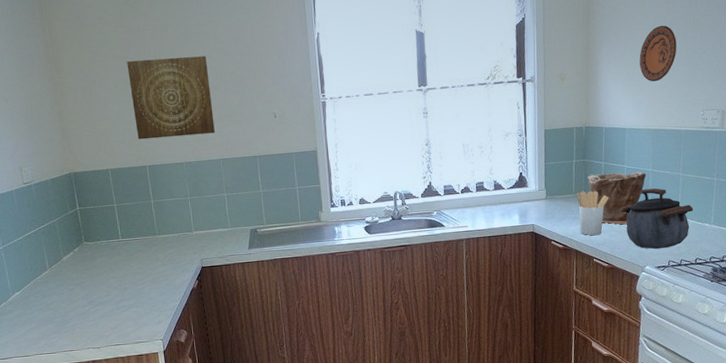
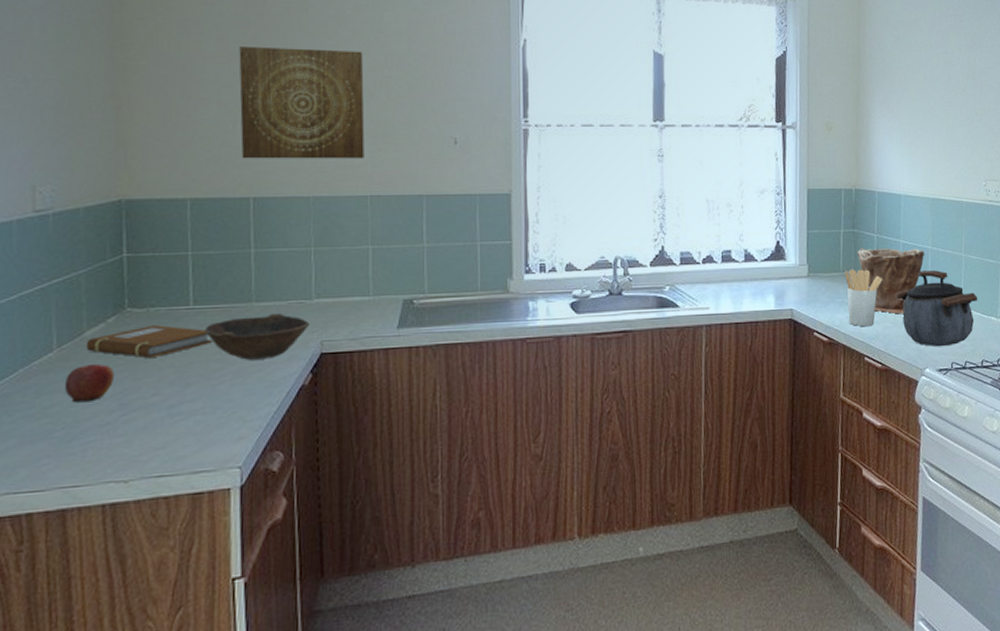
apple: none [56,277,83,301] -> present [64,363,114,403]
notebook: none [64,251,136,273] -> present [85,324,213,359]
bowl: none [130,241,193,273] -> present [205,312,310,360]
decorative plate: present [639,25,677,82] -> none [915,78,956,142]

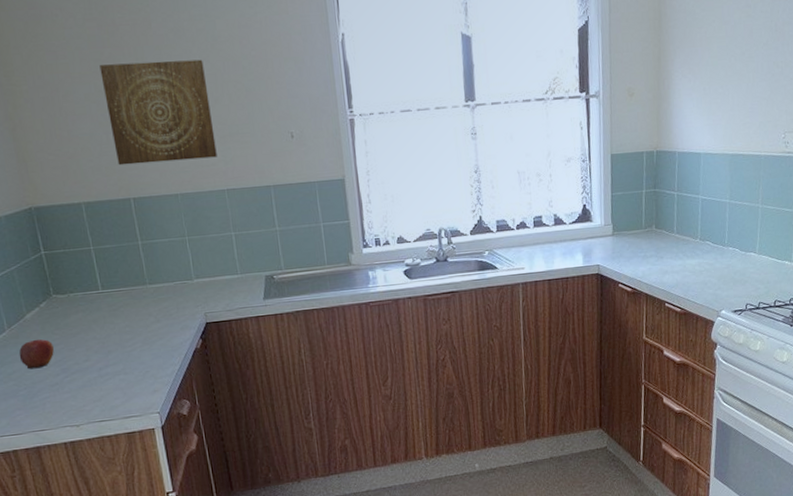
notebook: present [85,324,213,359] -> none [28,306,122,334]
bowl: present [205,312,310,360] -> none [114,292,194,331]
utensil holder: present [845,269,883,327] -> none [647,225,682,277]
plant pot: present [857,248,925,314] -> none [658,203,723,264]
kettle: present [896,270,978,347] -> none [695,222,773,291]

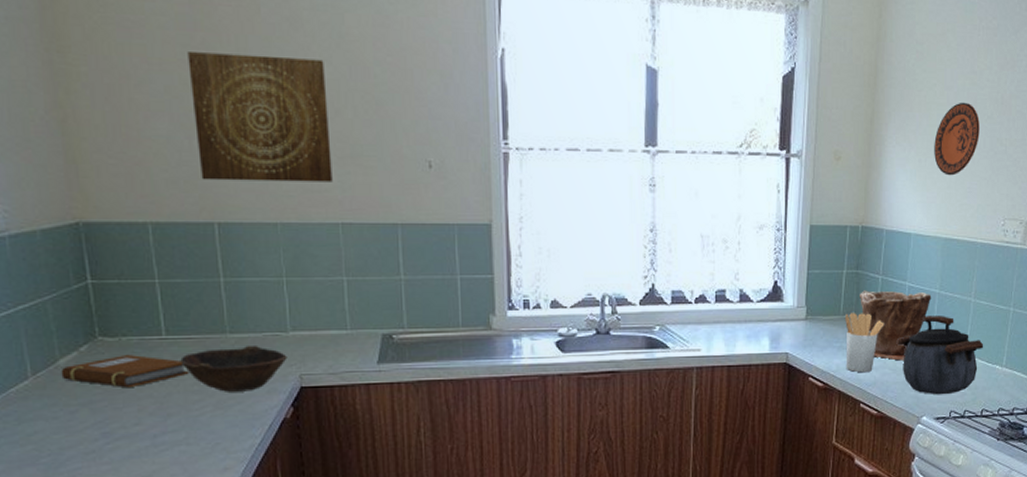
apple: present [19,339,54,370] -> none [44,392,93,431]
notebook: none [28,306,122,334] -> present [61,354,190,389]
bowl: none [114,292,194,331] -> present [180,345,288,392]
utensil holder: none [647,225,682,277] -> present [845,313,885,373]
plant pot: none [658,203,723,264] -> present [860,290,932,361]
kettle: none [695,222,773,291] -> present [897,316,984,395]
decorative plate: none [716,33,757,100] -> present [934,102,980,176]

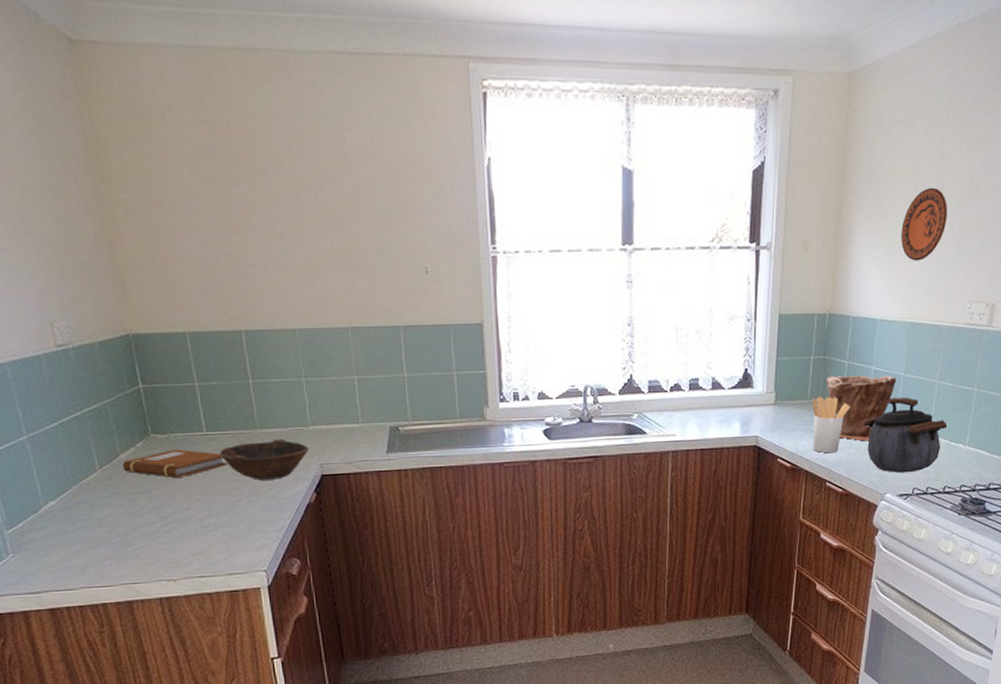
wall art: present [187,52,333,182] -> none [211,176,341,293]

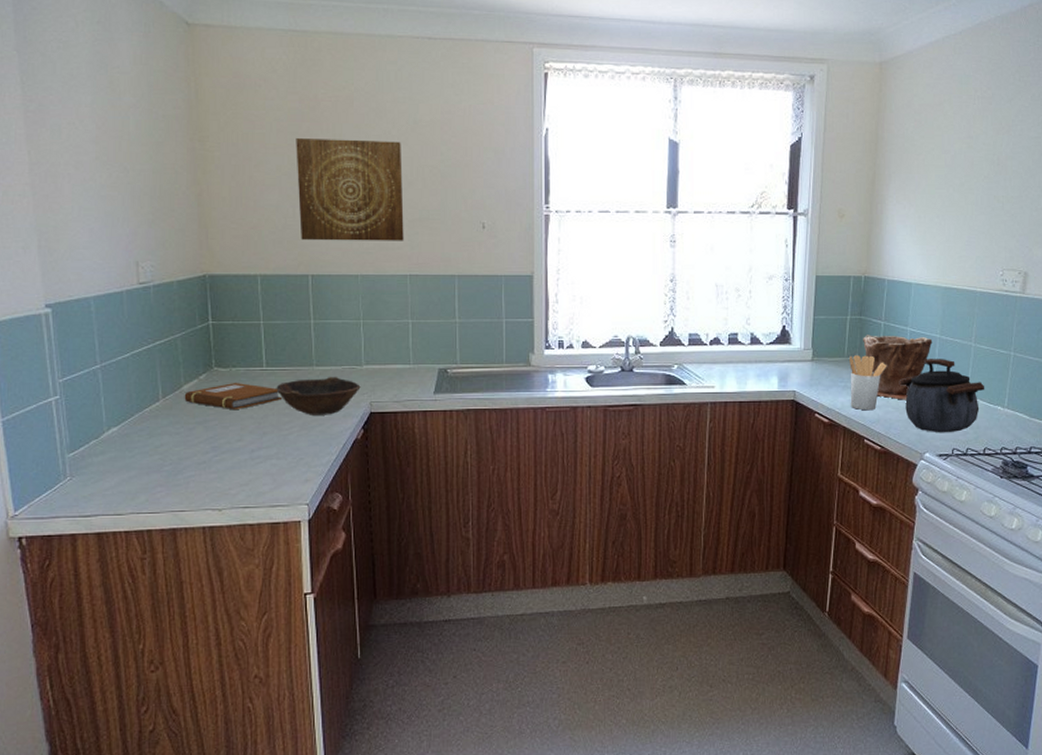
wall art: none [211,176,341,293] -> present [296,138,404,241]
decorative plate: present [901,187,947,261] -> none [933,164,977,230]

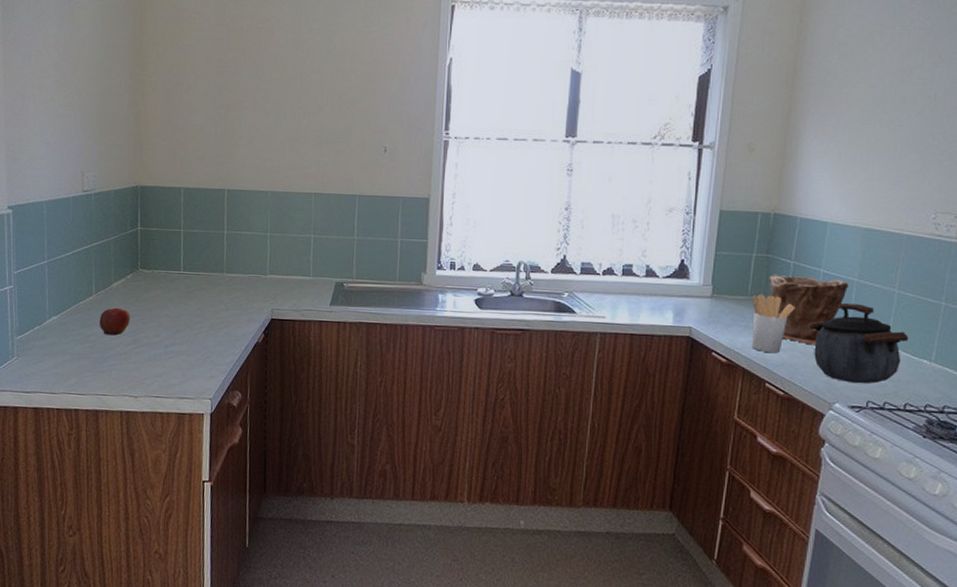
apple: none [169,412,207,444] -> present [99,307,130,336]
notebook: present [184,382,283,410] -> none [113,283,196,309]
bowl: present [276,376,361,415] -> none [190,282,264,319]
wall art: present [296,138,404,241] -> none [220,66,314,162]

